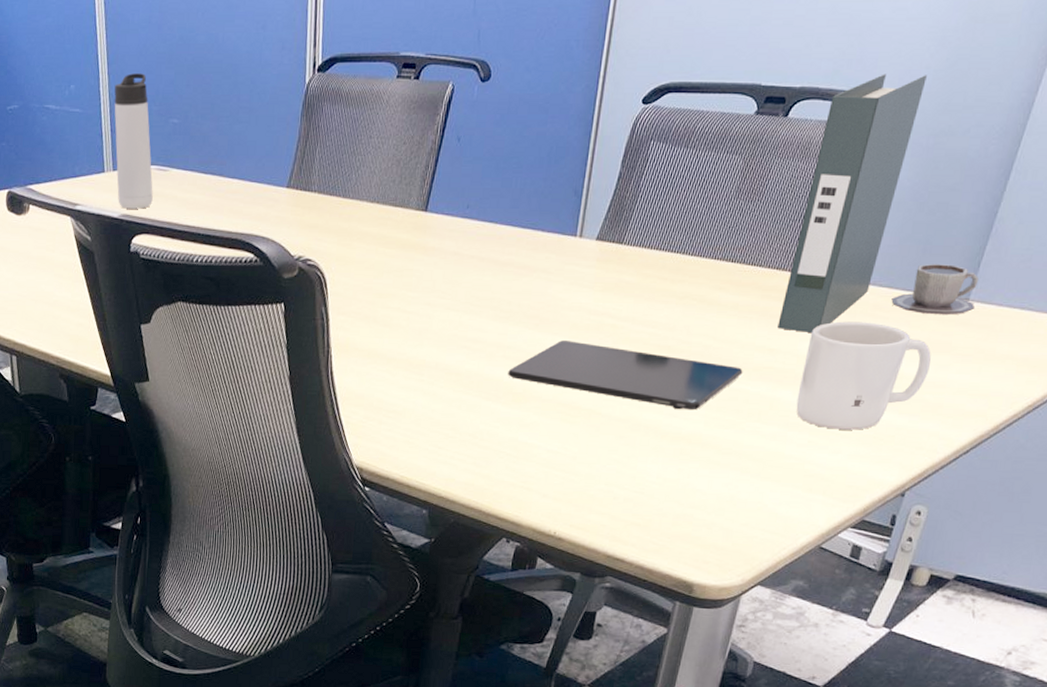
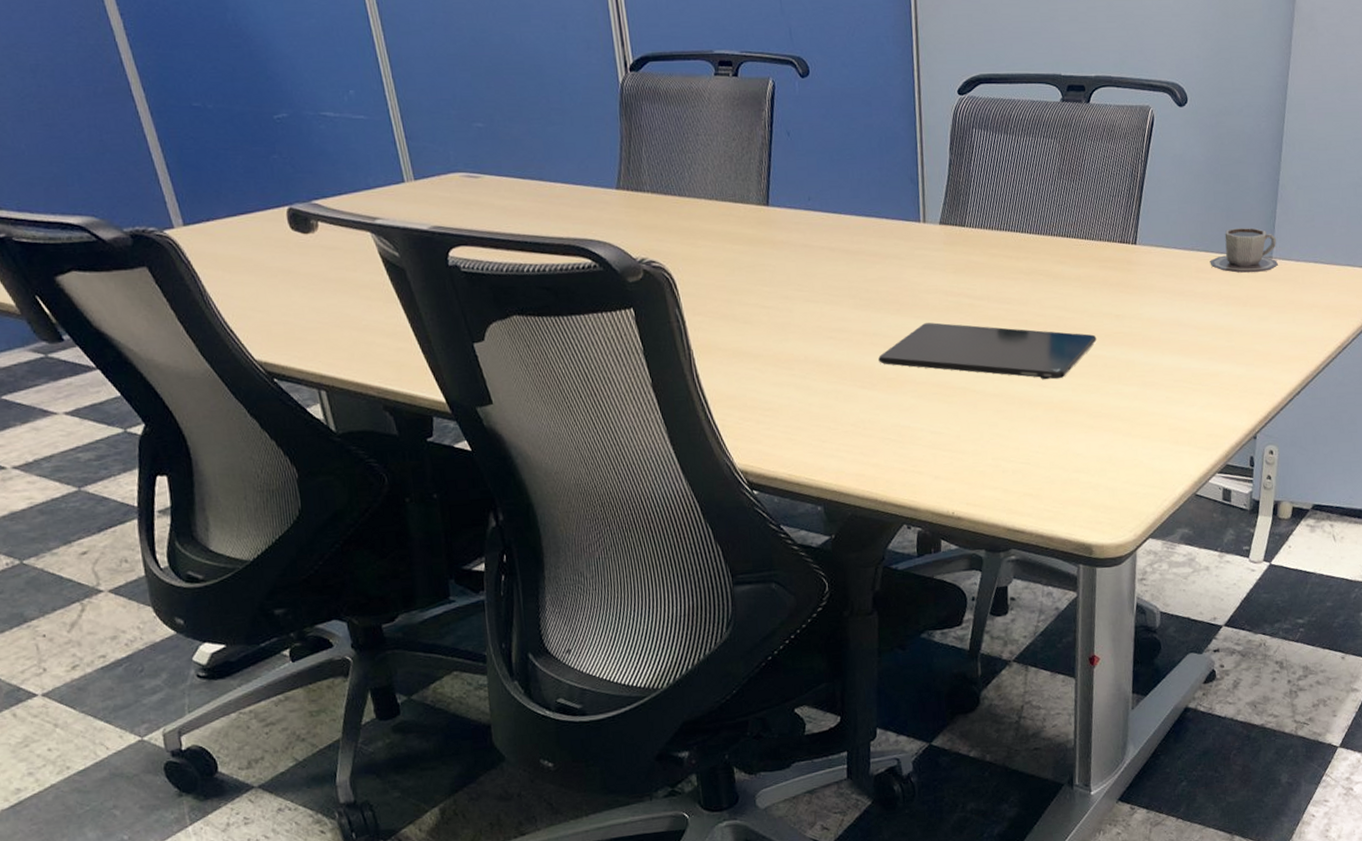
thermos bottle: present [114,73,153,209] -> none [403,76,467,220]
binder: present [778,74,927,334] -> none [1118,63,1199,298]
mug: present [796,321,931,430] -> none [1148,284,1254,384]

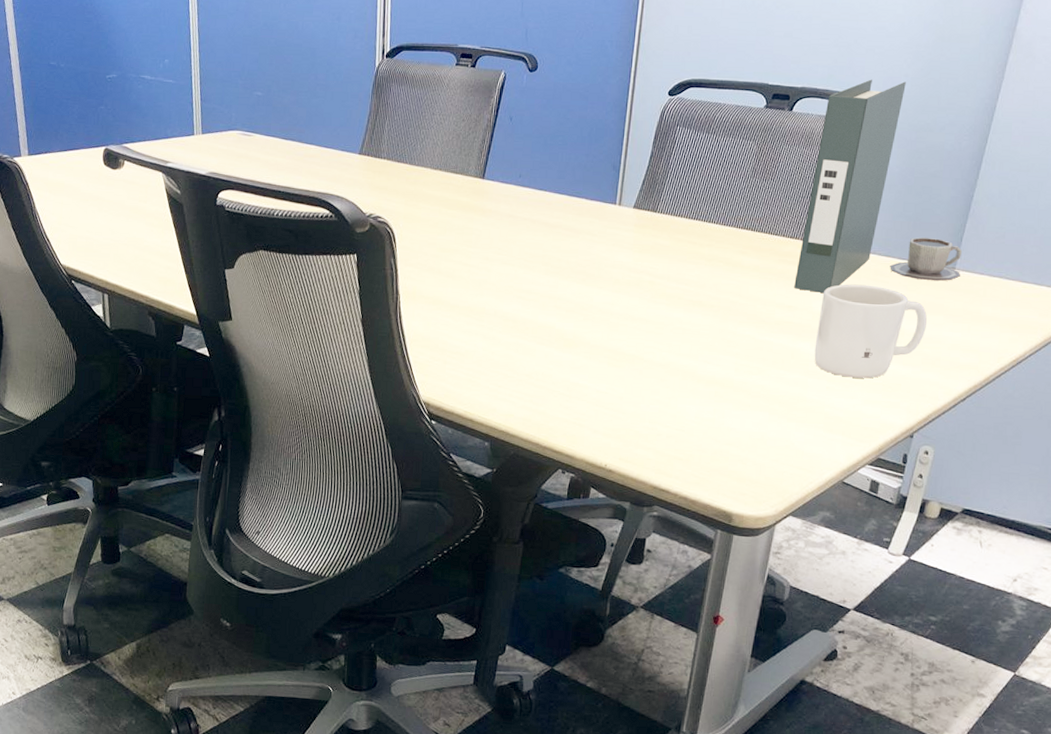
tablet: present [878,322,1097,379] -> none [559,294,766,358]
binder: none [1118,63,1199,298] -> present [794,79,906,294]
mug: none [1148,284,1254,384] -> present [814,284,927,379]

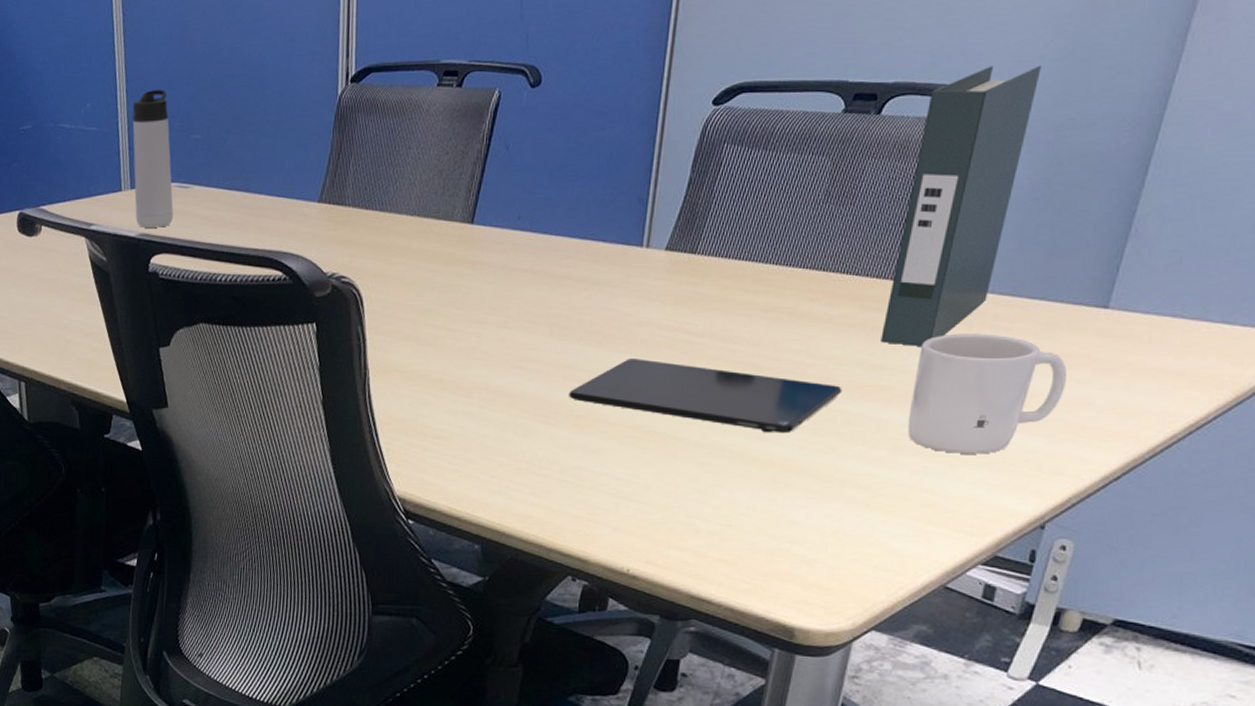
thermos bottle: none [204,52,238,168] -> present [132,90,174,228]
tablet: none [559,294,766,358] -> present [569,359,842,434]
cup: present [890,237,962,282] -> none [1015,268,1118,325]

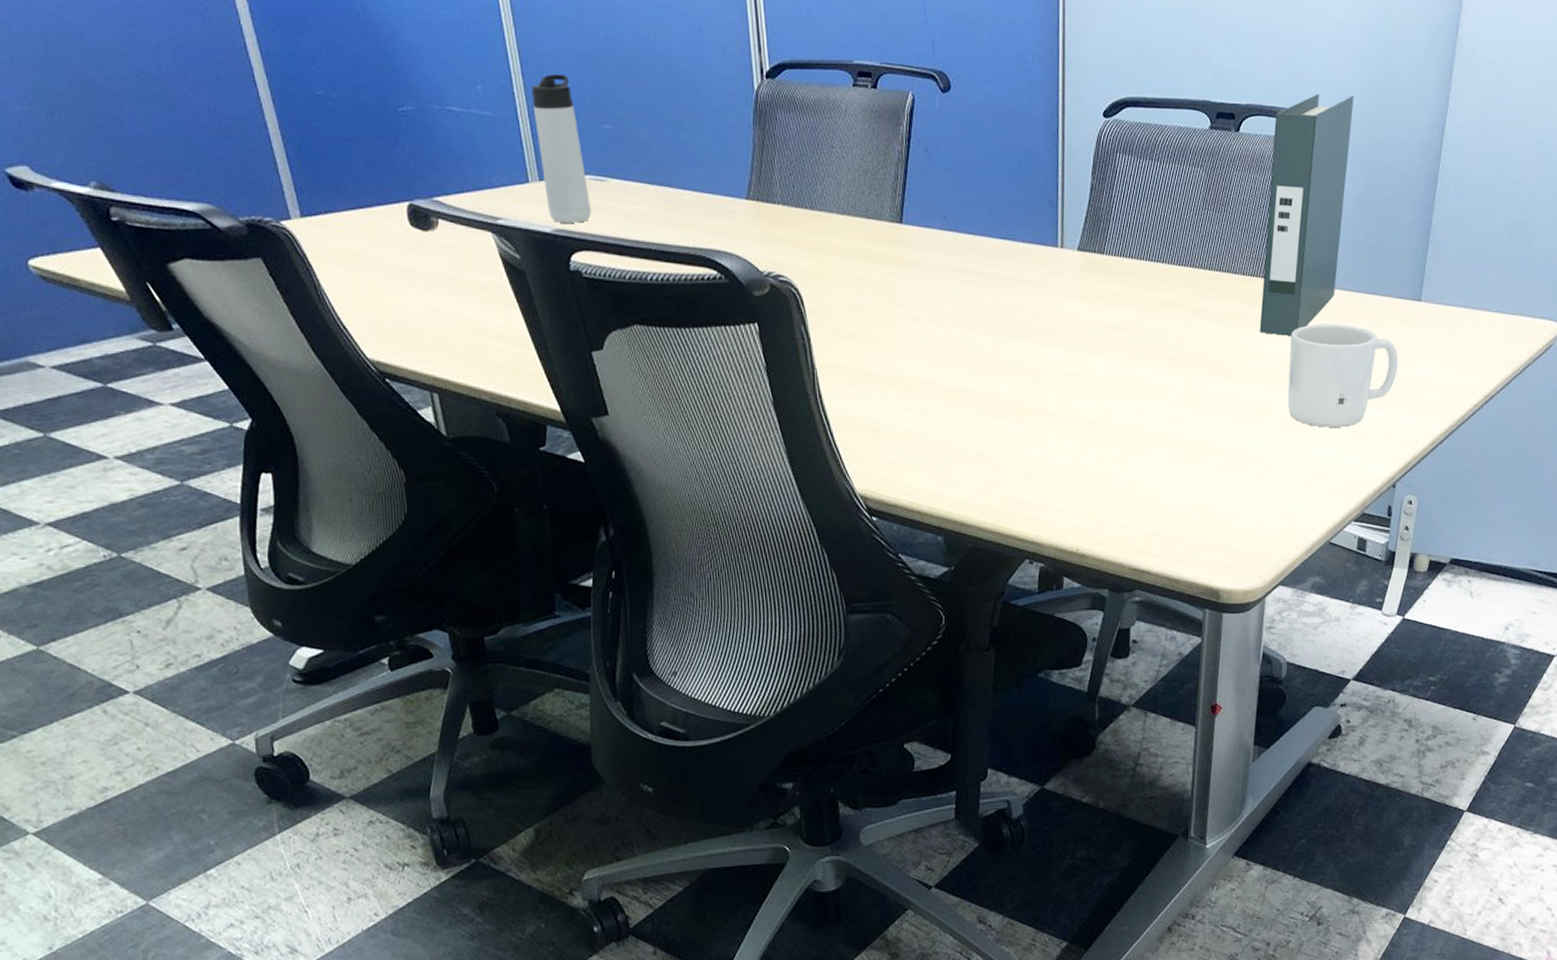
tablet: present [569,359,842,434] -> none [1008,352,1235,416]

